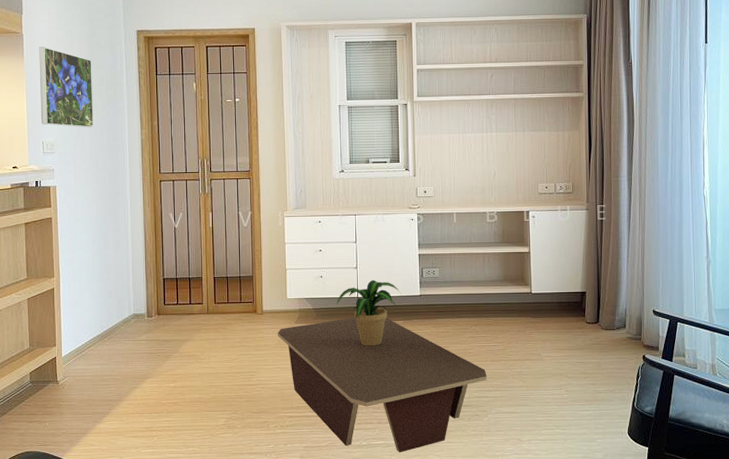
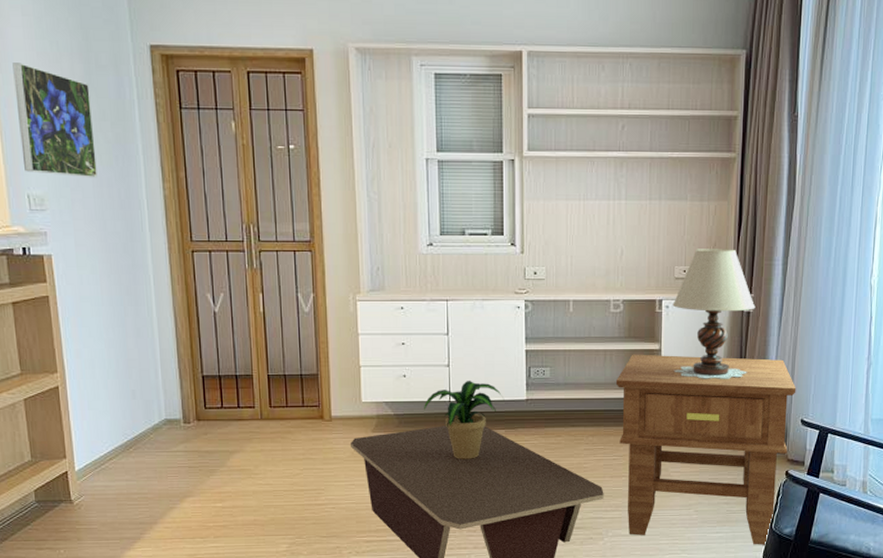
side table: none [493,256,647,422] -> present [615,354,797,545]
table lamp: none [538,169,607,277] -> present [672,249,756,379]

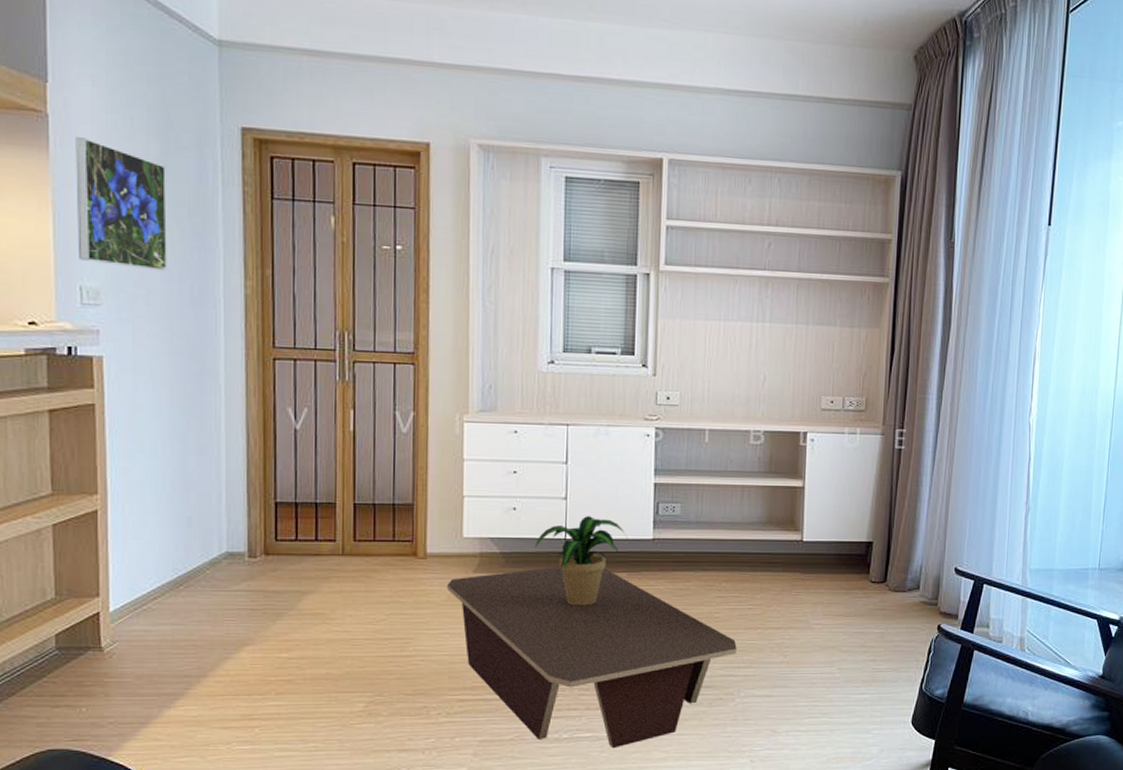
side table: present [615,354,797,545] -> none [753,491,950,708]
table lamp: present [672,249,756,379] -> none [818,378,908,522]

